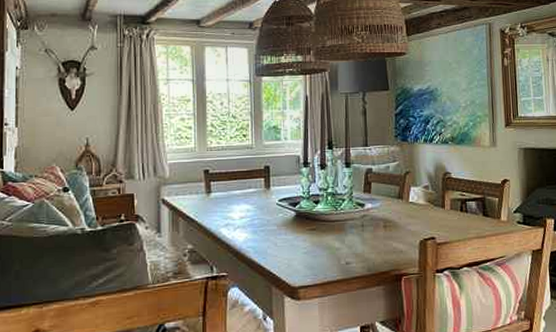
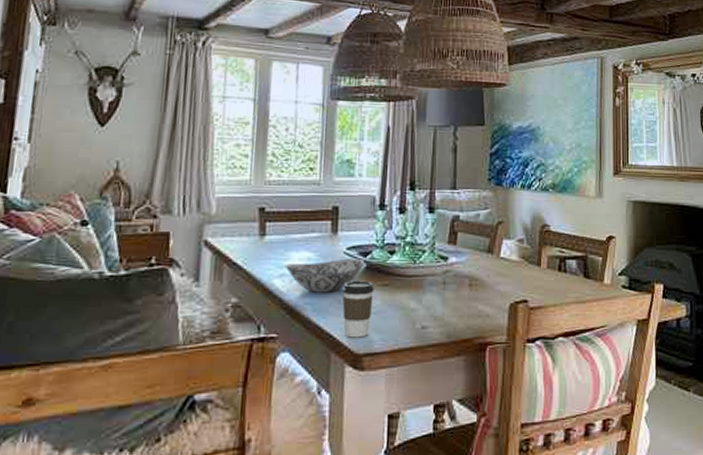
decorative bowl: none [229,208,295,238] -> present [285,258,365,293]
coffee cup: none [277,226,304,274] -> present [342,280,374,338]

